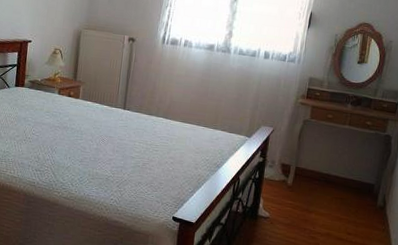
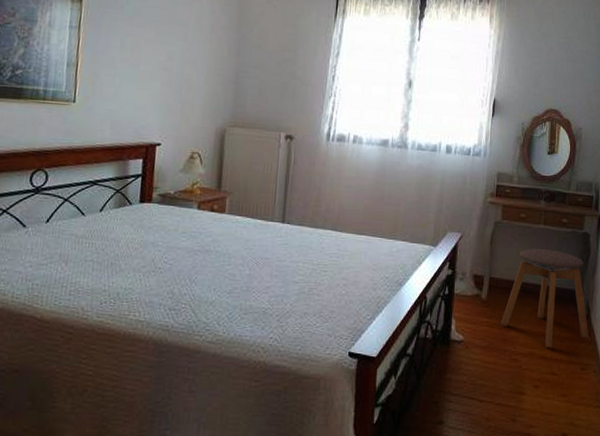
stool: none [302,145,384,232] -> present [500,249,589,349]

